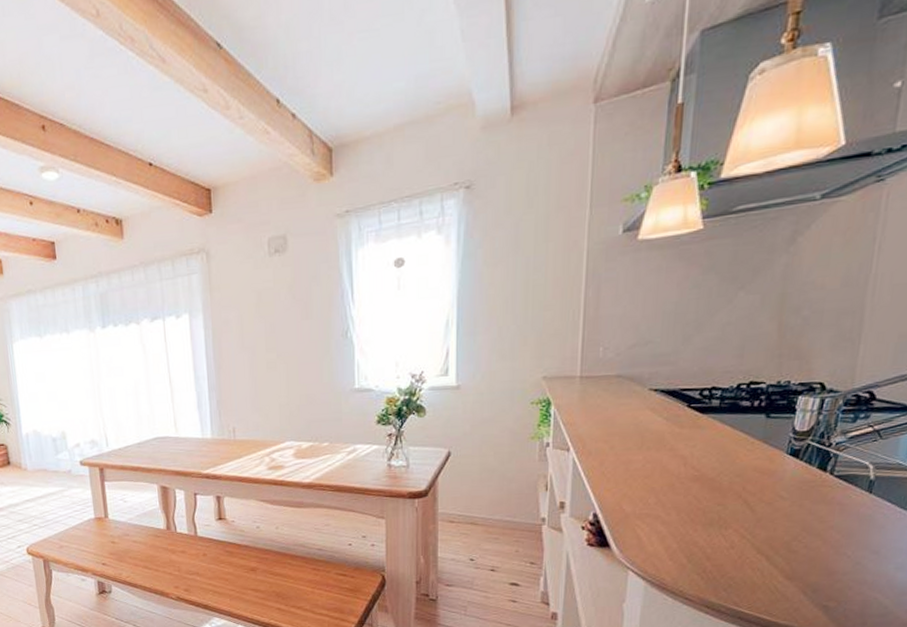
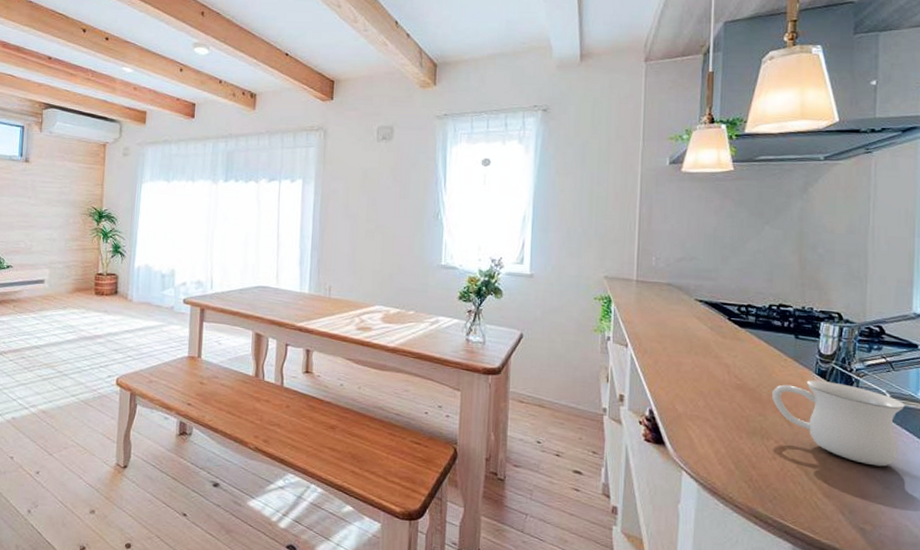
mug: none [734,460,890,543] -> present [772,380,905,467]

